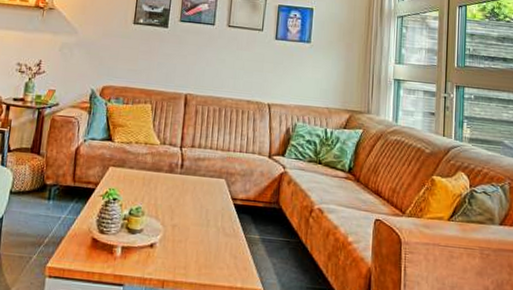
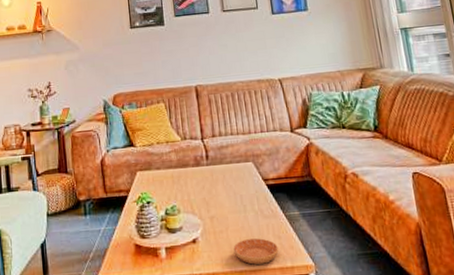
saucer: none [188,253,232,280] -> present [233,238,279,265]

